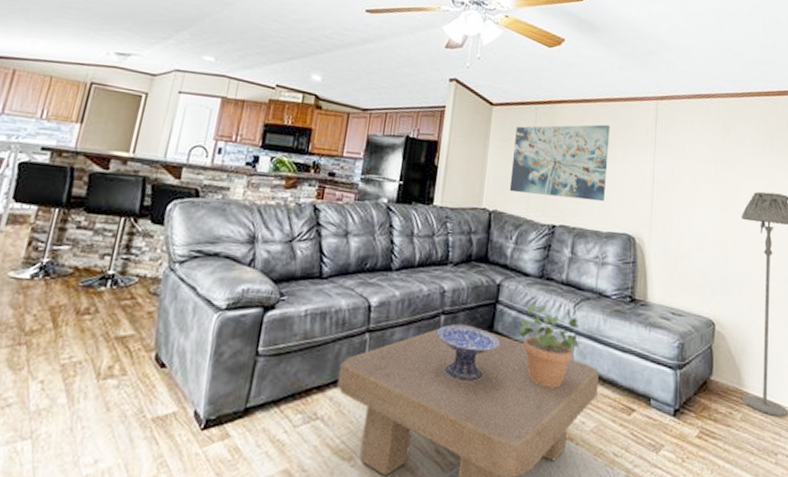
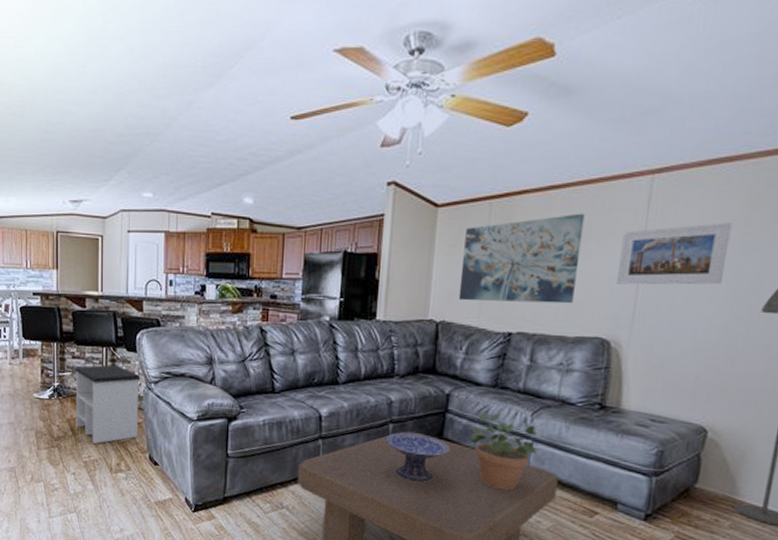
side table: none [60,238,164,340] -> present [75,365,141,444]
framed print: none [637,143,714,194] -> present [617,223,732,285]

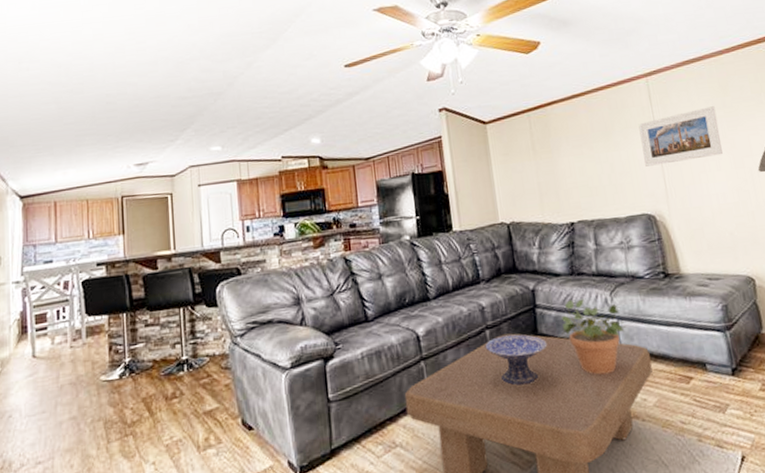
side table: present [75,365,141,444] -> none [149,324,227,421]
wall art: present [458,213,585,304] -> none [513,113,616,201]

